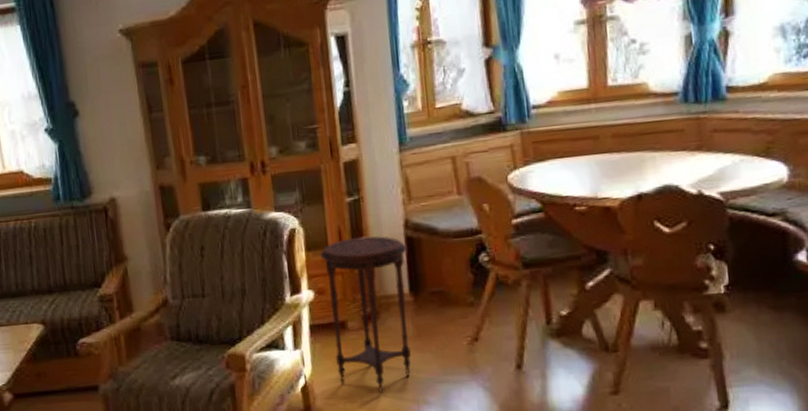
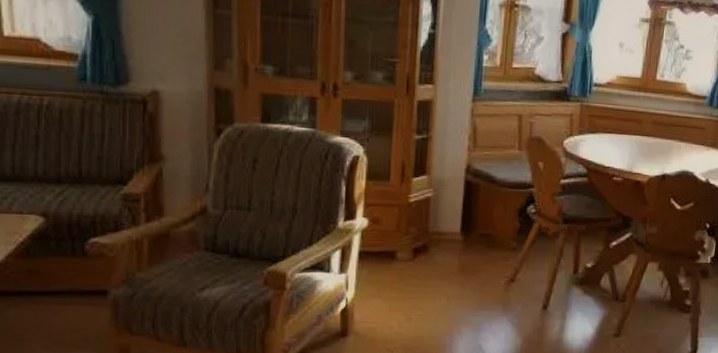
side table: present [320,236,411,395] -> none [379,174,465,323]

